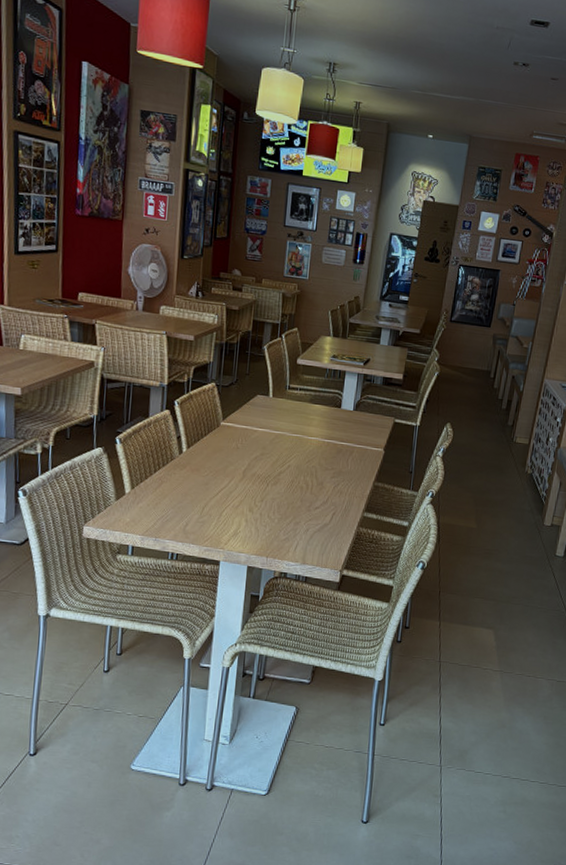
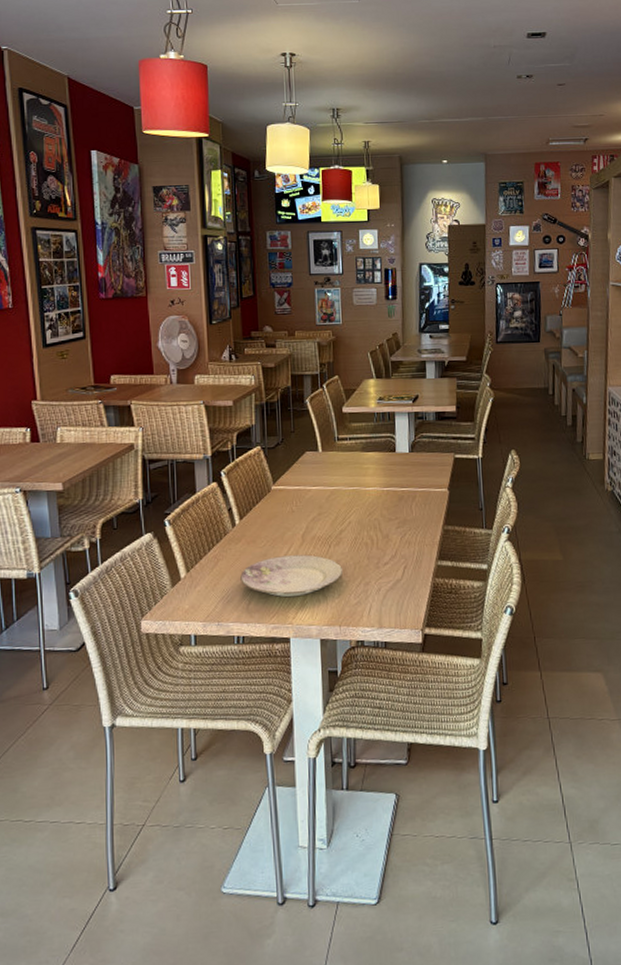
plate: none [181,486,277,526] -> present [240,554,344,598]

